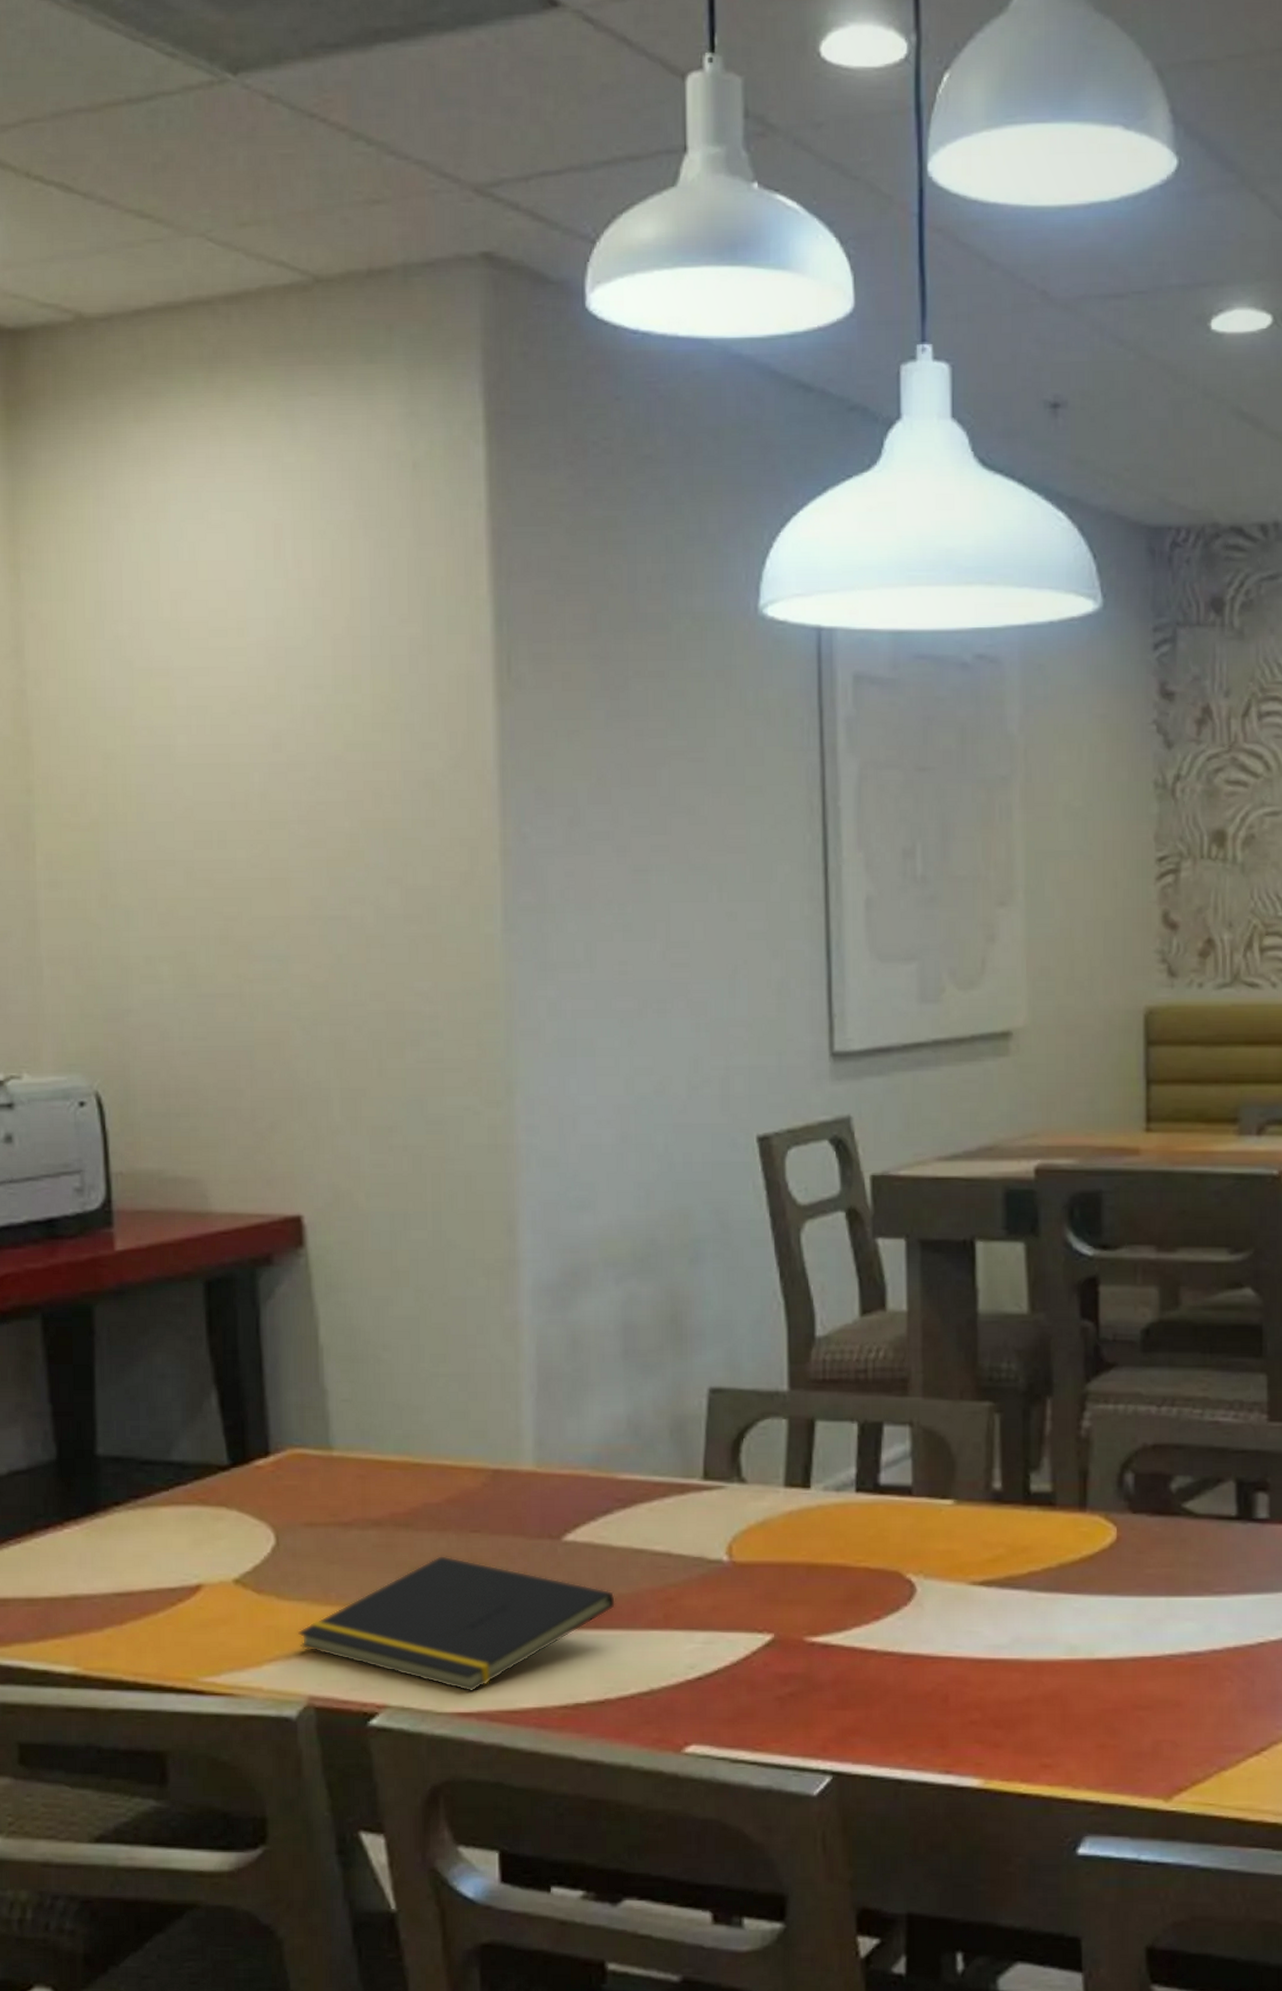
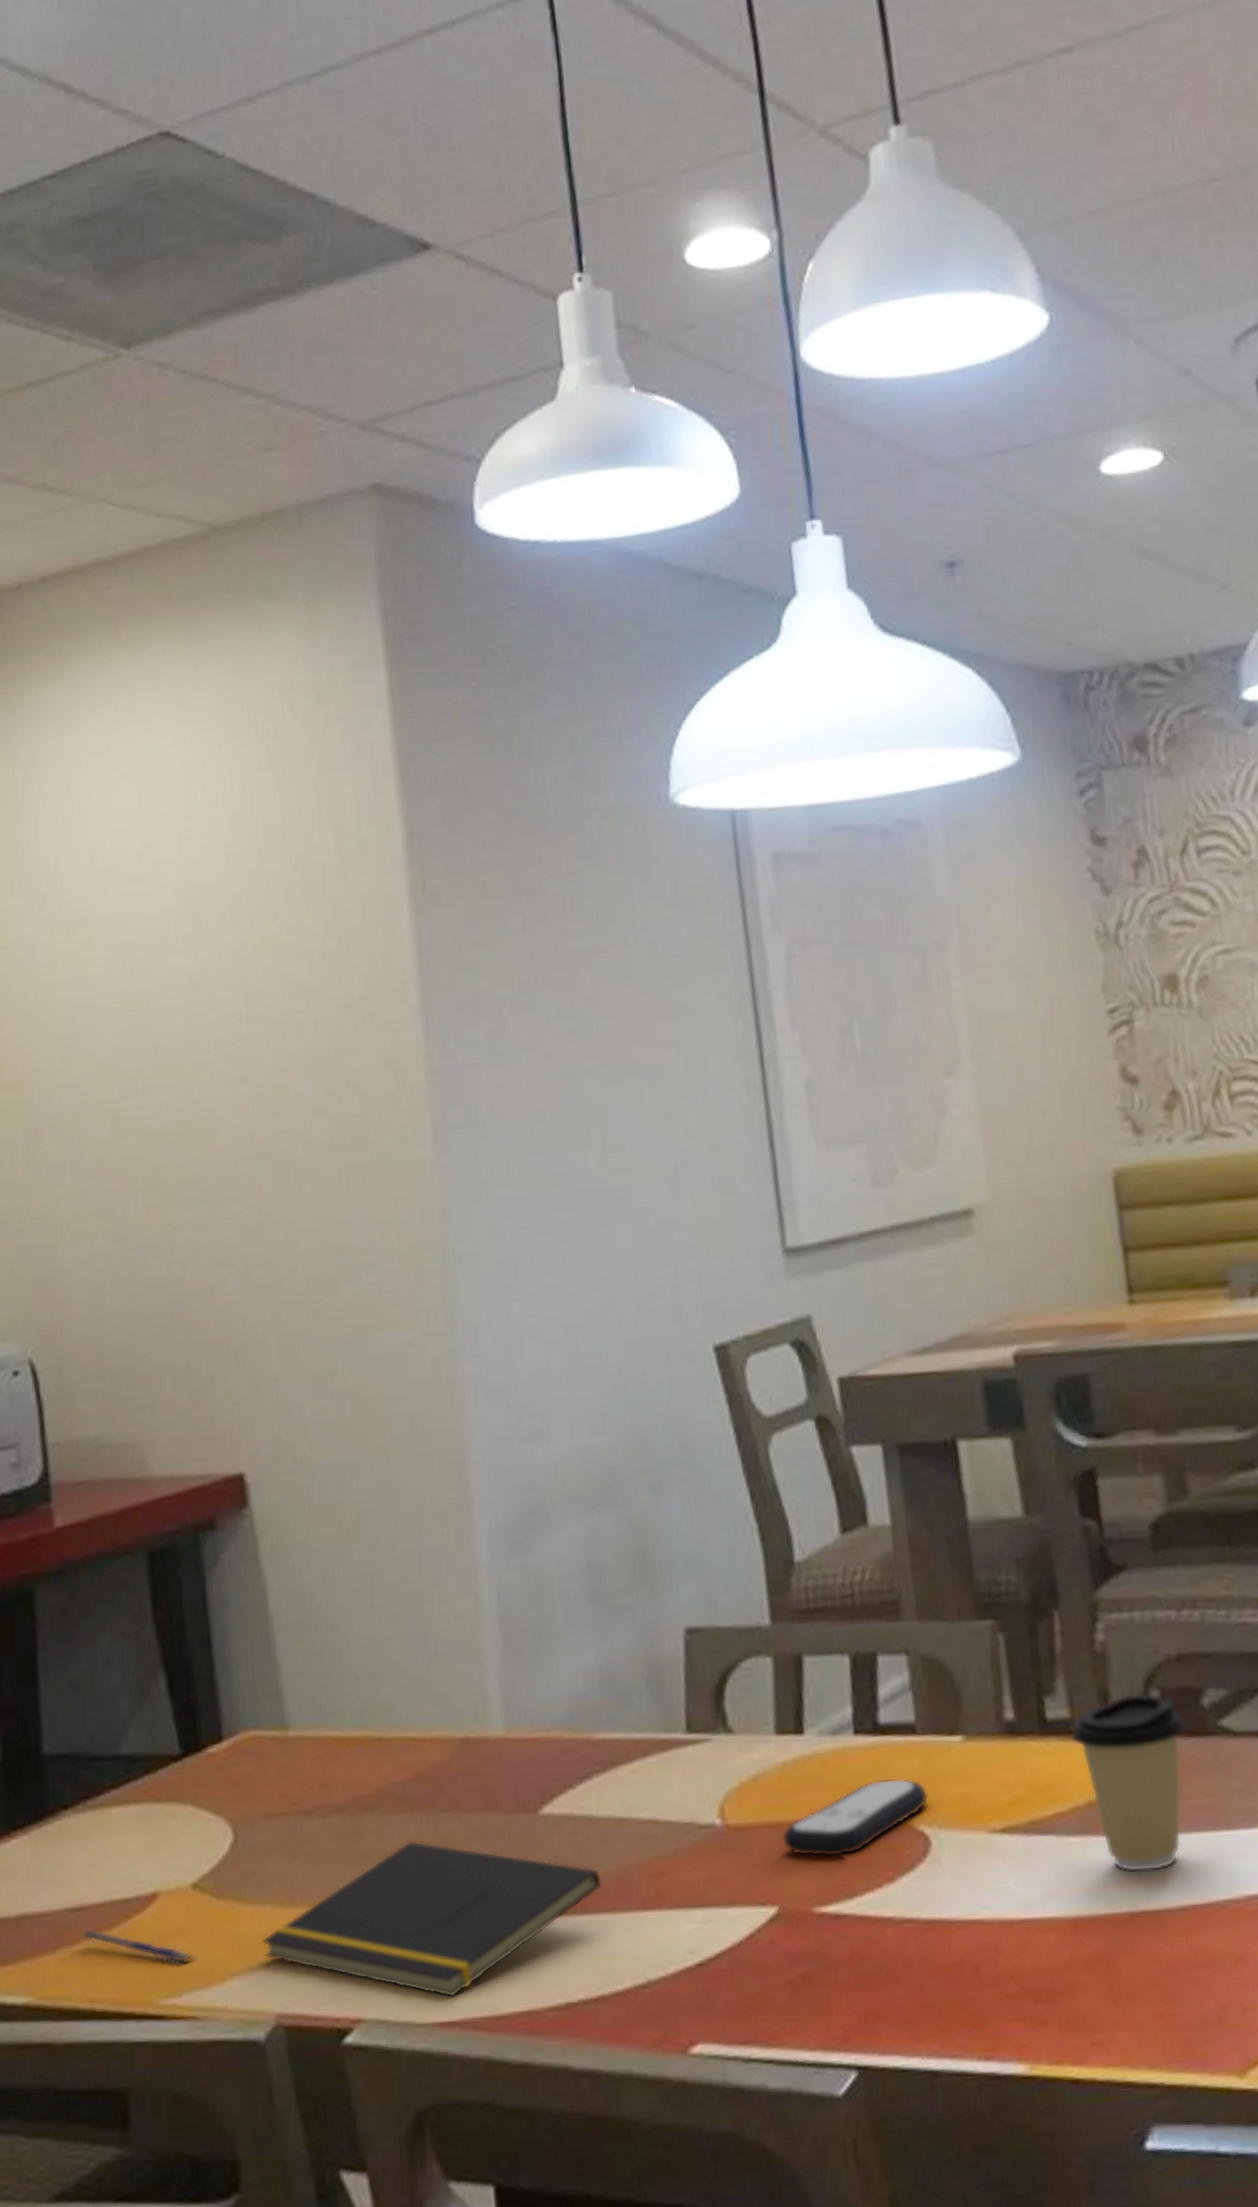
pen: none [126,1611,236,1649] -> present [79,1928,197,1965]
remote control: none [782,1532,918,1596] -> present [781,1778,929,1858]
coffee cup: none [1051,1474,1154,1627] -> present [1071,1692,1187,1873]

